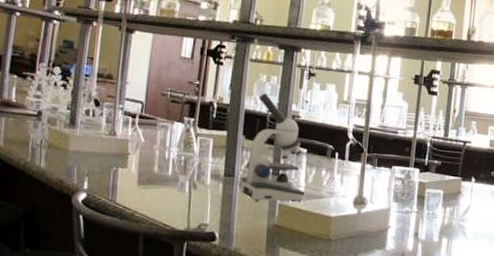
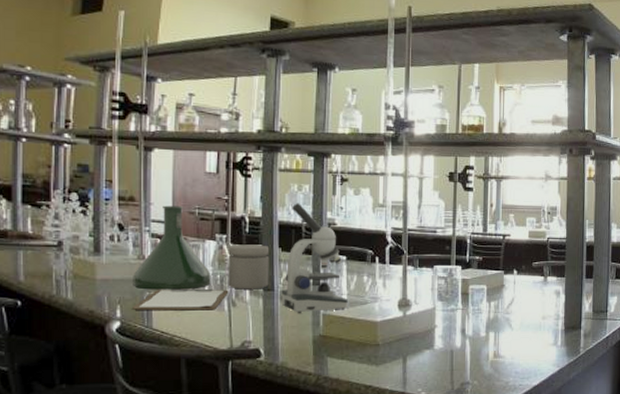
clipboard: none [99,166,191,190] -> present [133,288,229,311]
flask: none [102,85,176,169] -> present [133,205,211,290]
jar: none [191,128,234,174] -> present [228,244,270,290]

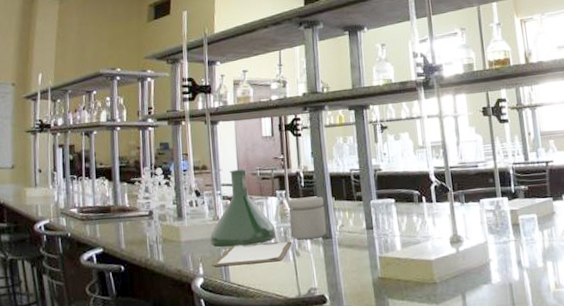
microscope: present [281,203,348,314] -> none [338,154,402,259]

